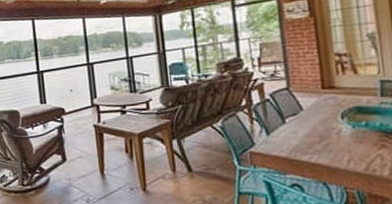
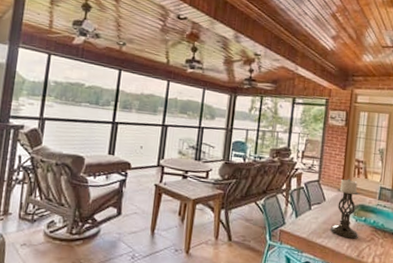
candle holder: none [316,77,361,150] -> present [331,178,360,239]

